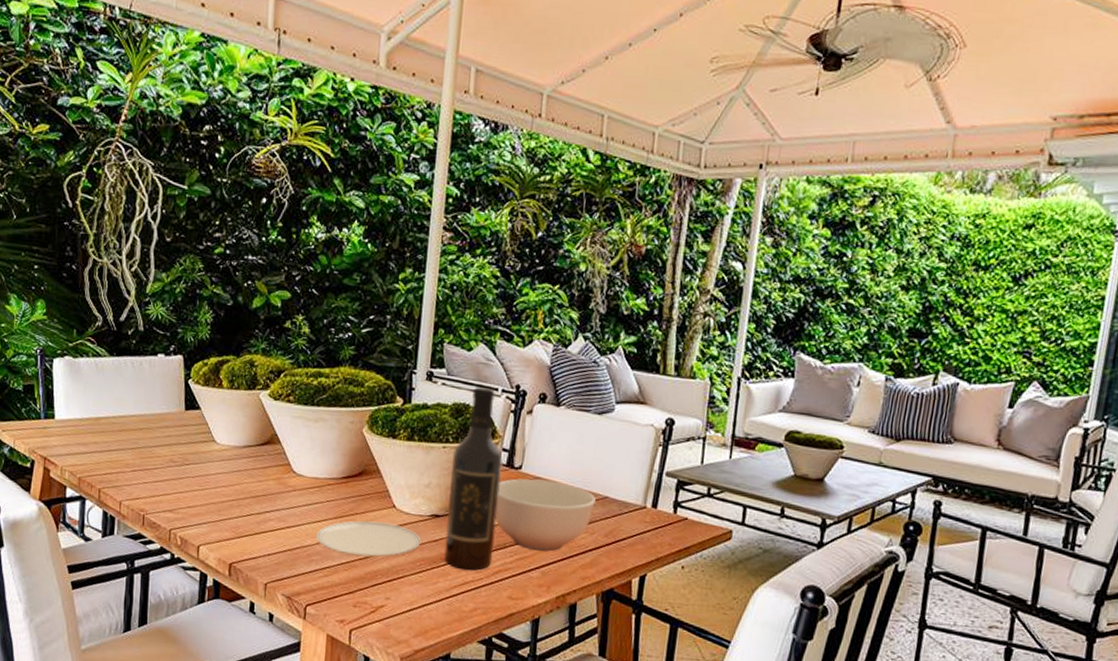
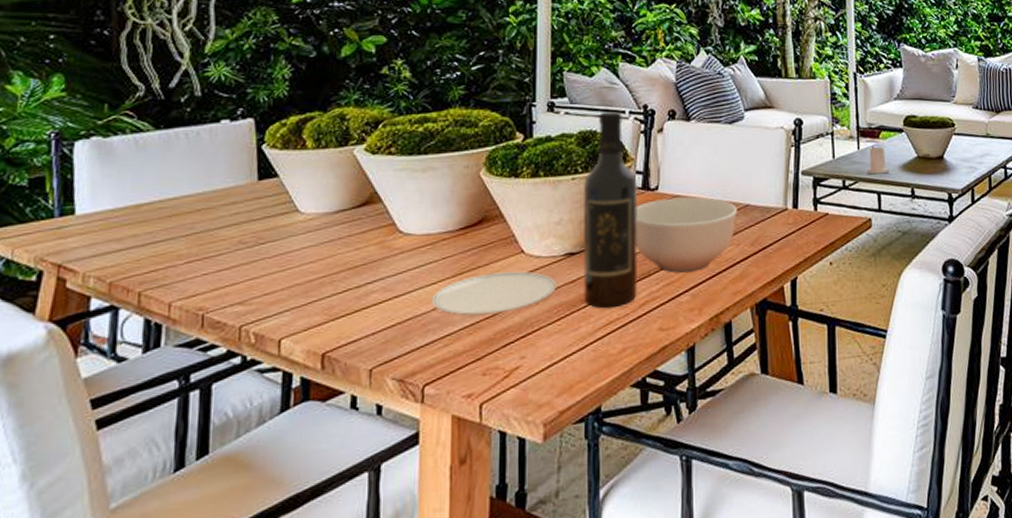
candle: none [735,456,761,488] -> present [866,145,890,175]

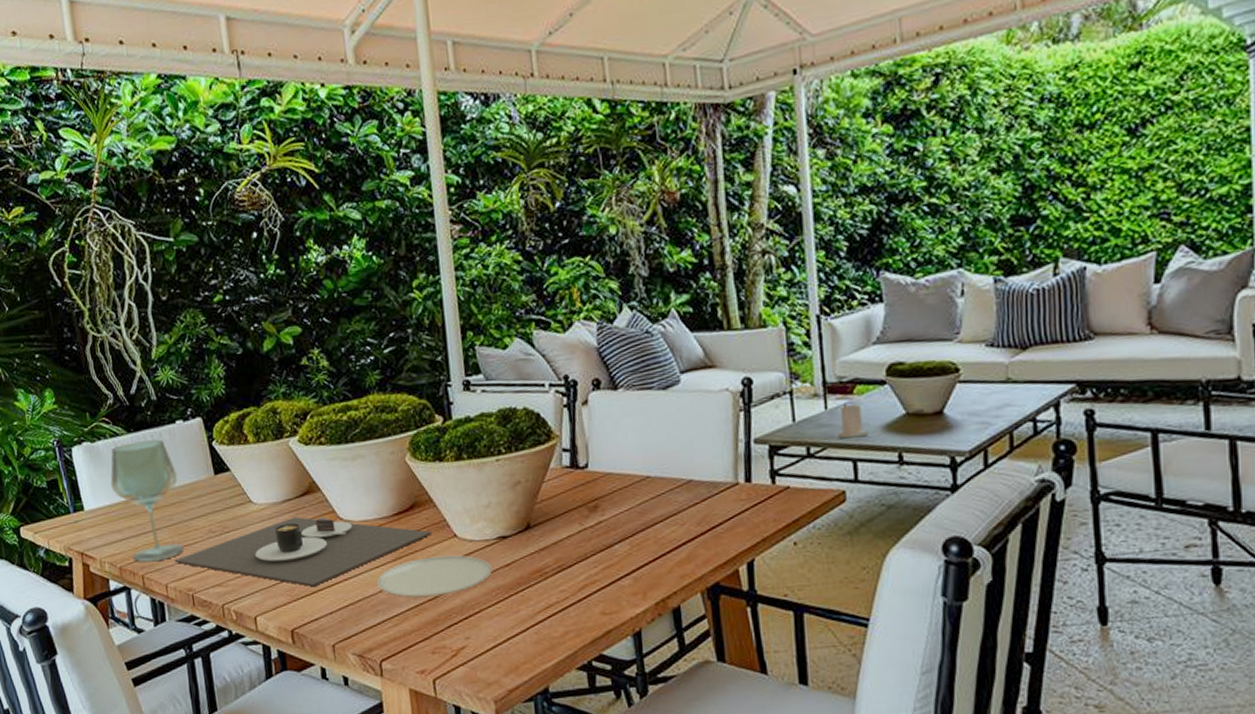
wine glass: none [119,139,212,278] -> present [110,439,184,563]
place setting: none [186,229,498,305] -> present [174,517,432,587]
wine bottle: present [582,110,639,309] -> none [507,384,575,592]
bowl: present [636,197,737,273] -> none [565,473,679,556]

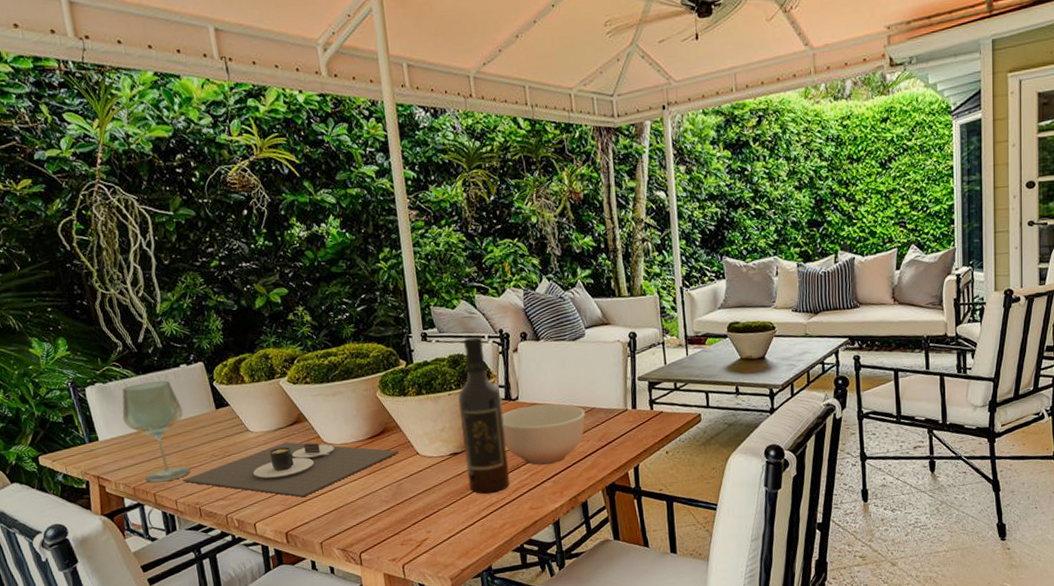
plate: present [377,555,492,598] -> none [355,468,447,503]
wine bottle: none [507,384,575,592] -> present [457,336,510,495]
bowl: none [565,473,679,556] -> present [502,403,585,465]
candle: present [837,402,869,439] -> none [695,350,716,377]

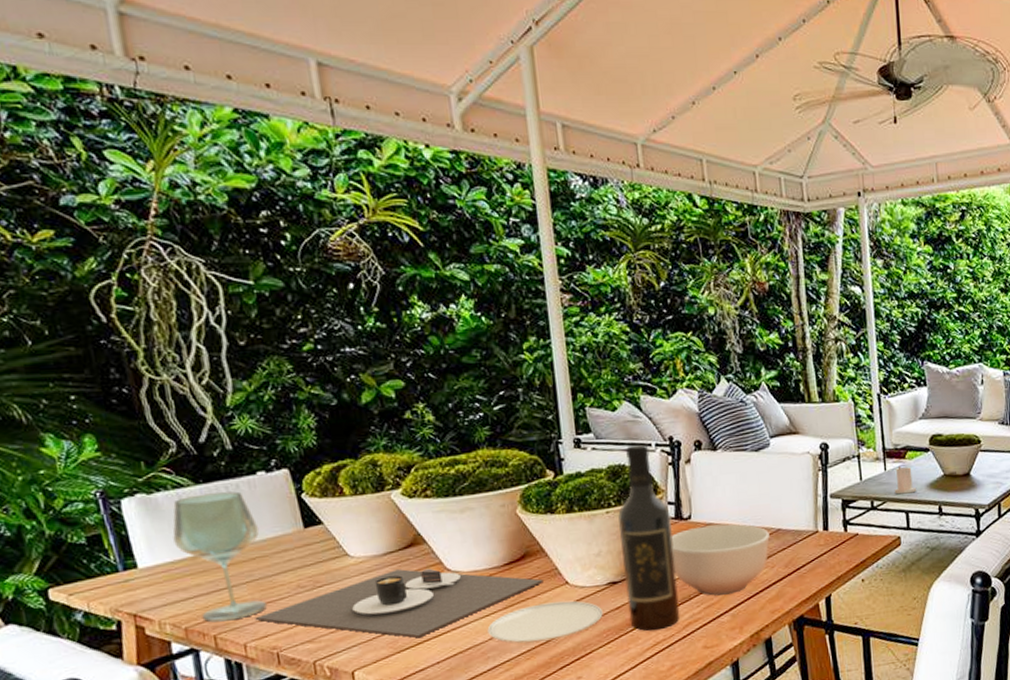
plate: none [355,468,447,503] -> present [487,600,603,644]
candle: none [695,350,716,377] -> present [894,465,917,495]

